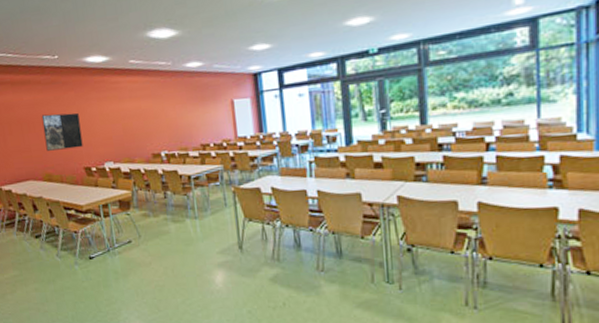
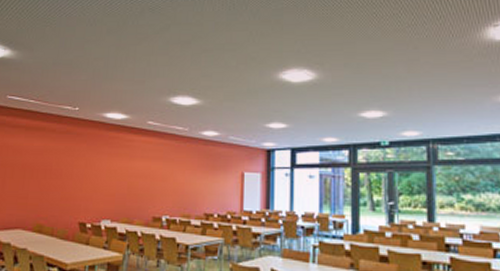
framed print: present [41,112,83,151] -> none [44,163,86,201]

